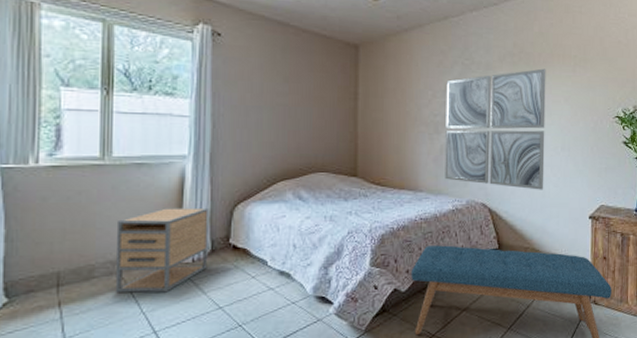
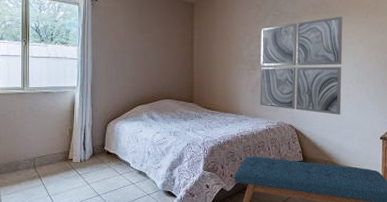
nightstand: present [115,207,209,294] -> none [32,123,91,183]

